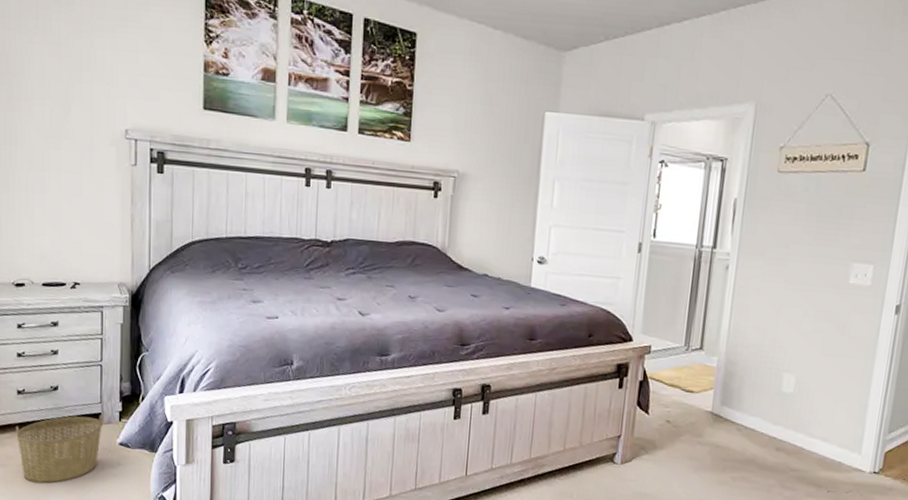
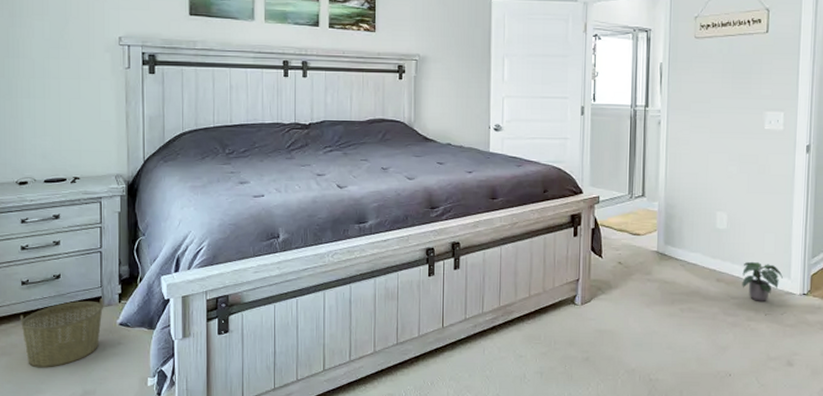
potted plant: none [804,431,853,477] -> present [742,261,783,301]

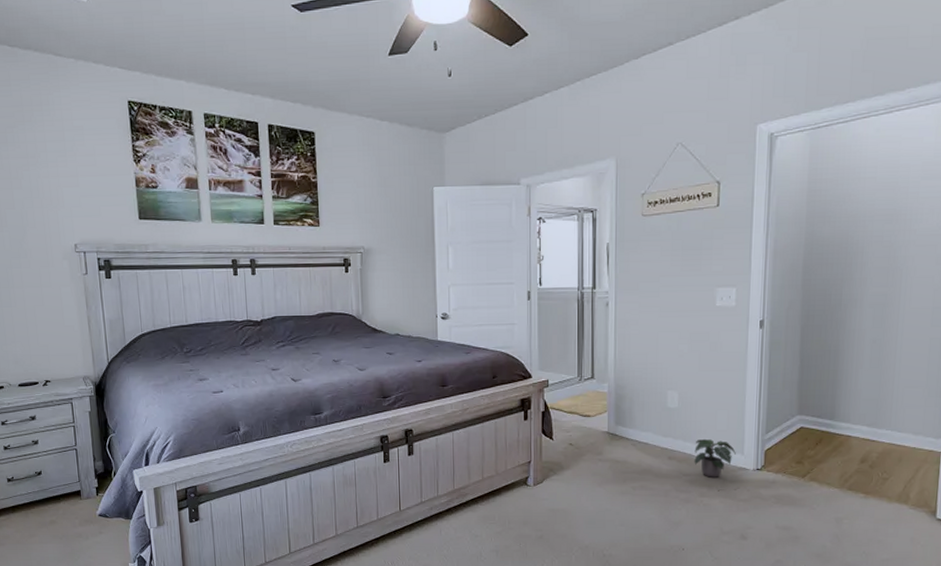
basket: present [19,298,104,368] -> none [9,492,84,557]

